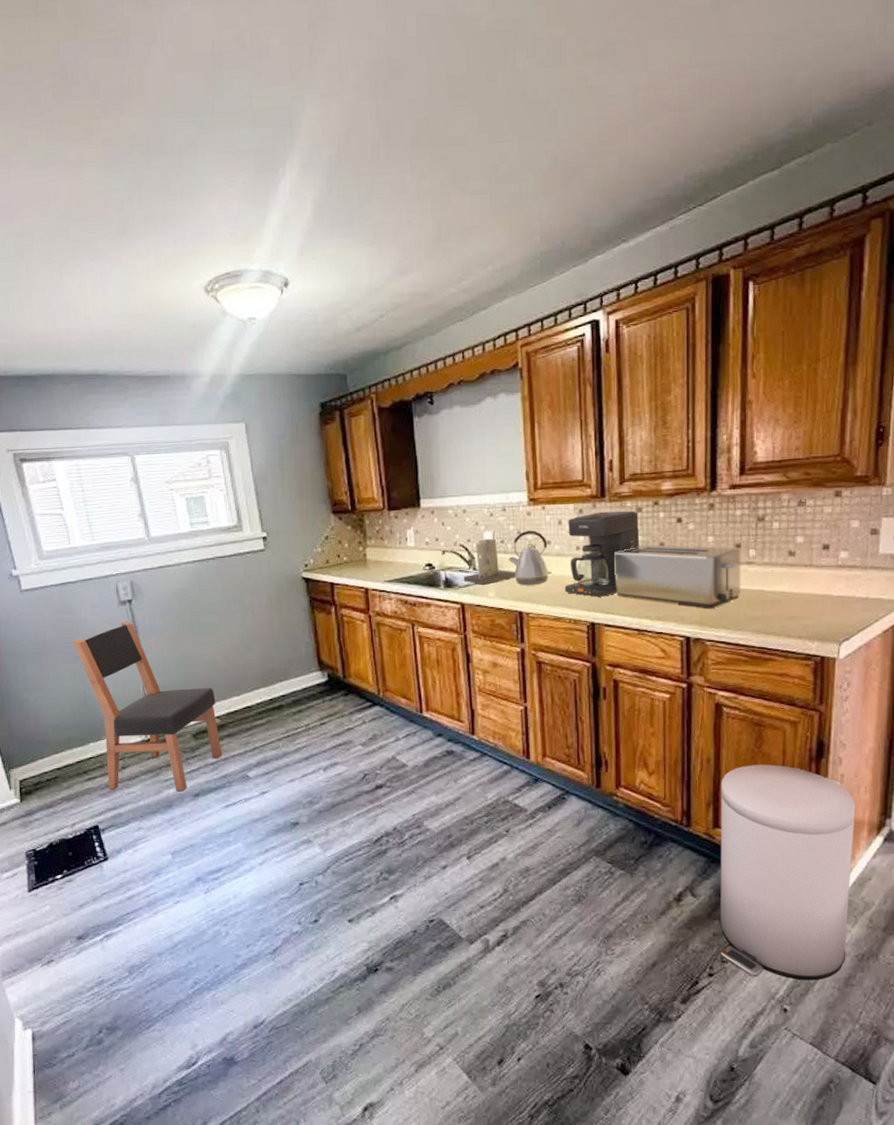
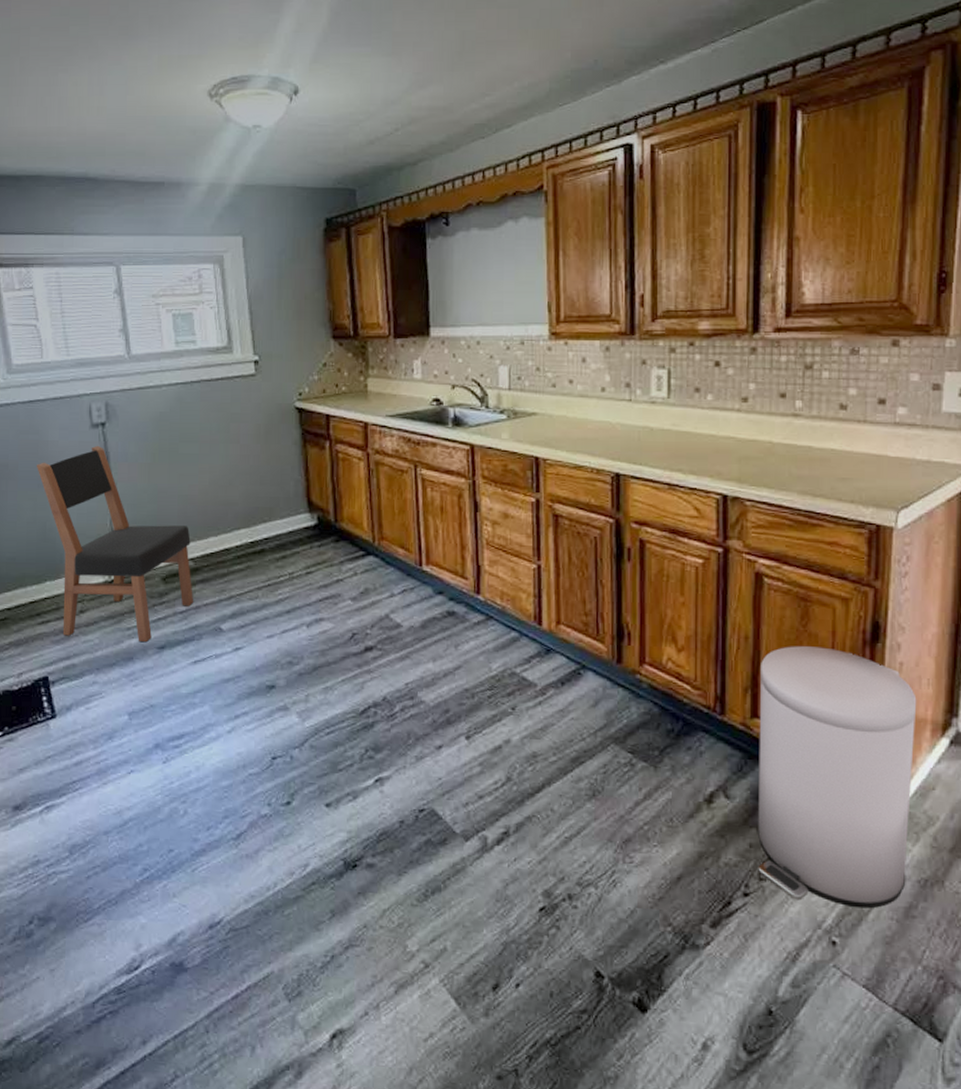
paper towel roll: present [463,538,516,585] -> none [474,374,533,425]
kettle: present [508,531,552,586] -> none [525,368,573,429]
coffee maker: present [564,510,640,597] -> none [586,350,673,445]
toaster: present [613,545,741,608] -> none [643,389,786,464]

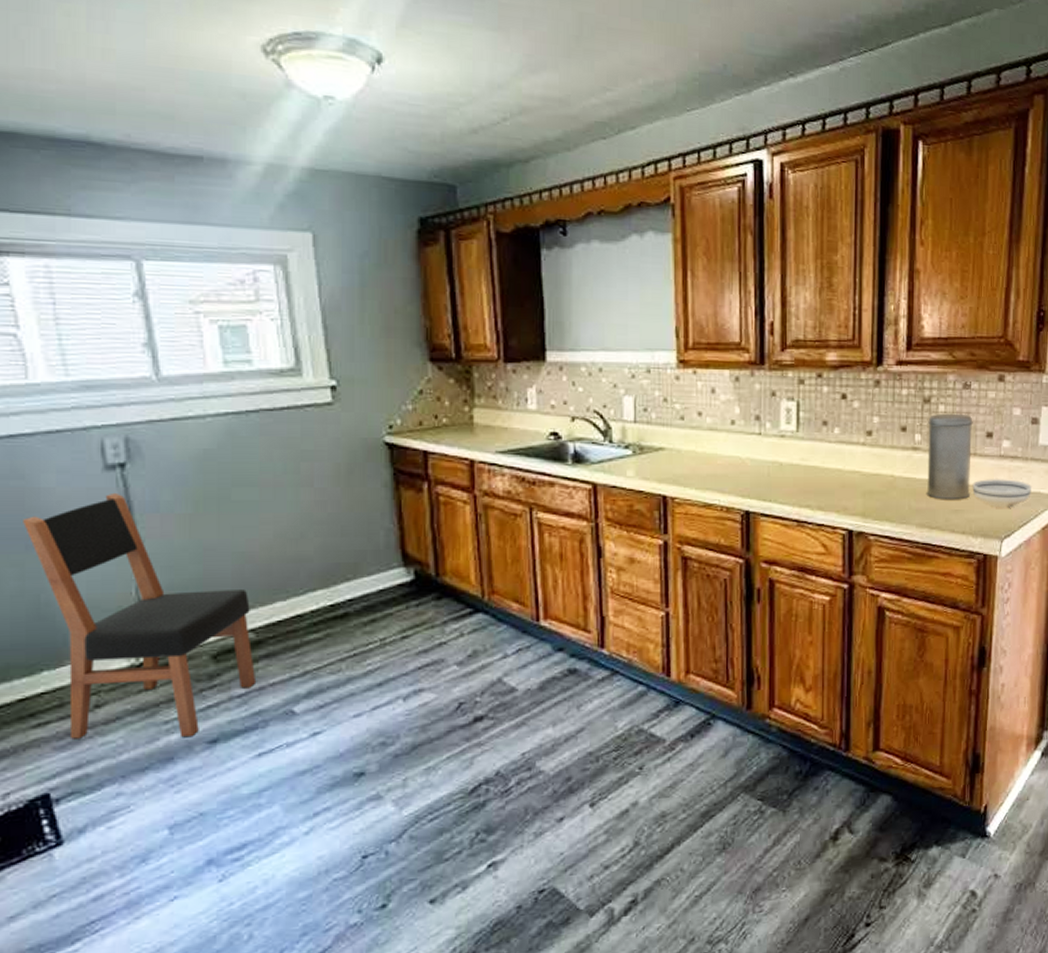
pedal bin: present [757,646,917,909] -> none [878,675,1015,923]
canister: none [808,379,862,468] -> present [926,413,973,500]
bowl: none [862,447,935,478] -> present [972,479,1033,508]

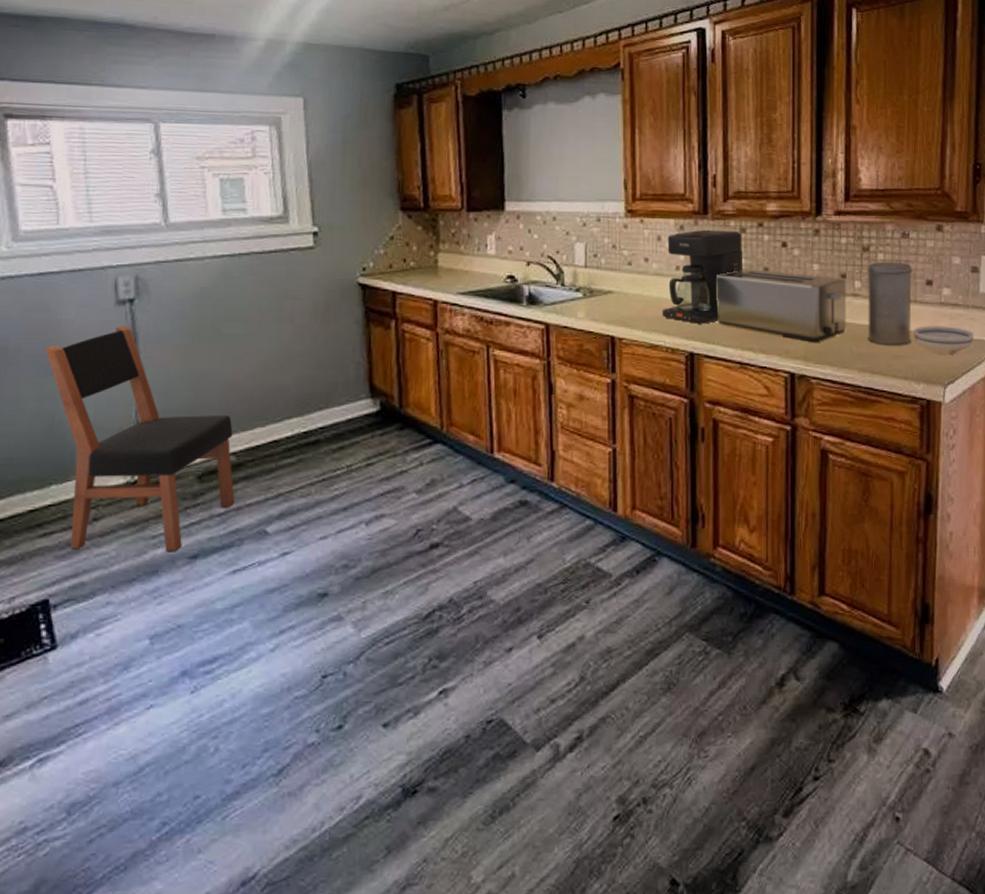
coffee maker: none [716,381,802,481] -> present [661,229,743,324]
toaster: none [772,422,907,498] -> present [715,269,847,342]

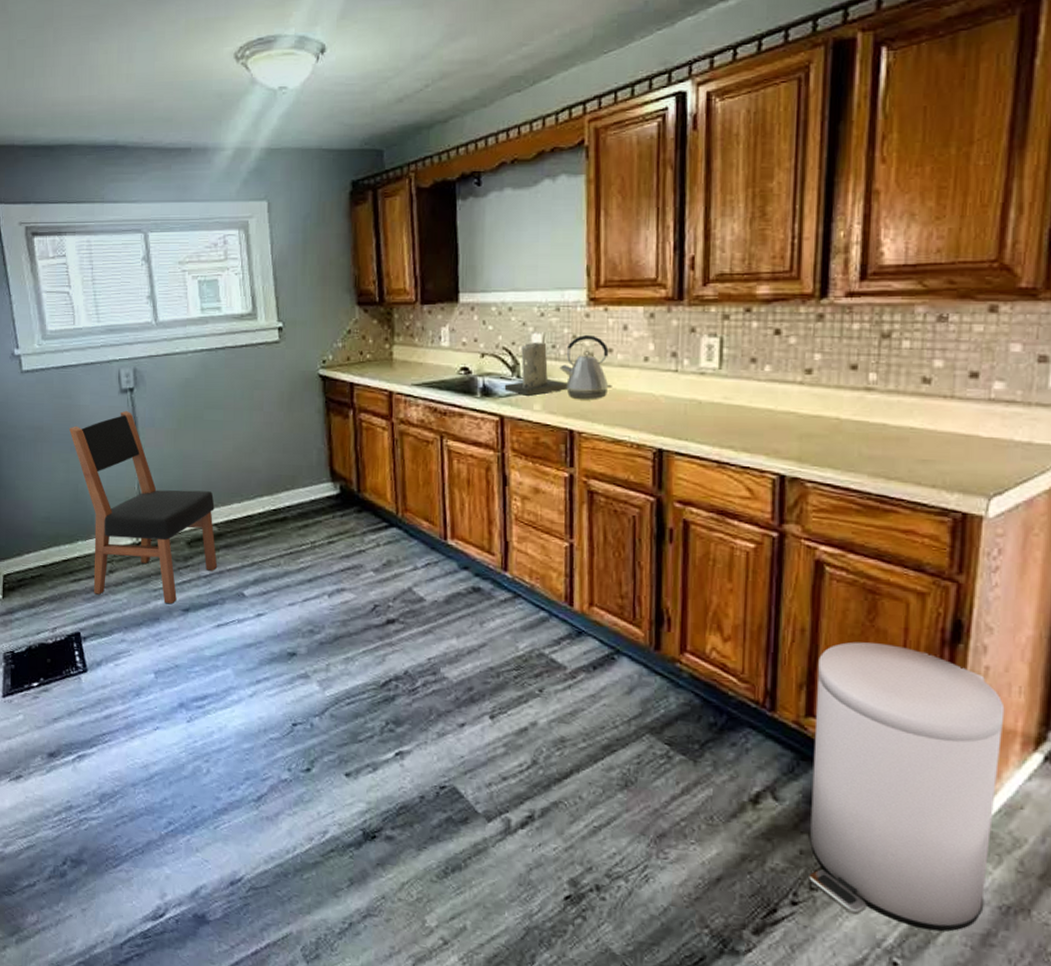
paper towel roll: none [549,251,609,304] -> present [504,342,568,396]
kettle: none [601,245,649,308] -> present [559,335,612,401]
coffee maker: present [661,229,743,324] -> none [626,317,725,419]
toaster: present [715,269,847,342] -> none [690,359,858,442]
pedal bin: none [825,521,965,781] -> present [808,641,1005,932]
canister: present [867,261,912,346] -> none [882,350,951,449]
bowl: present [913,326,975,355] -> none [947,426,1038,461]

